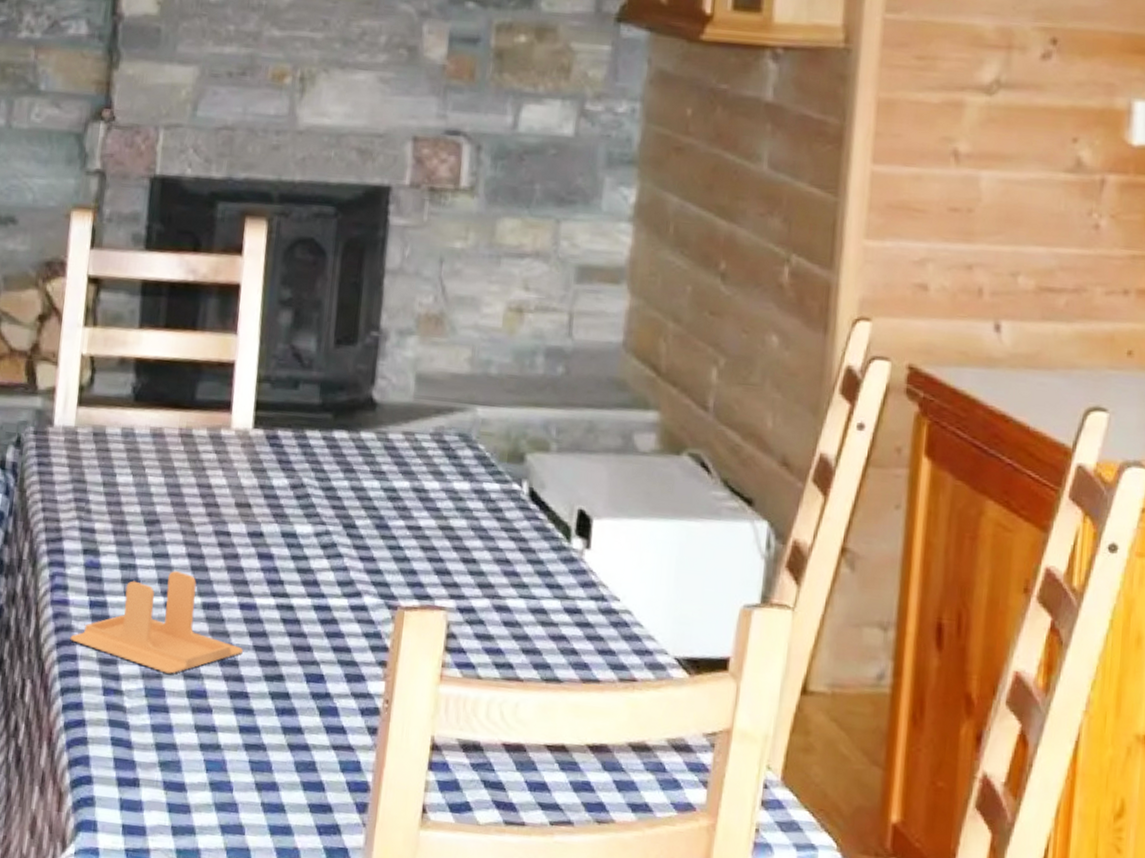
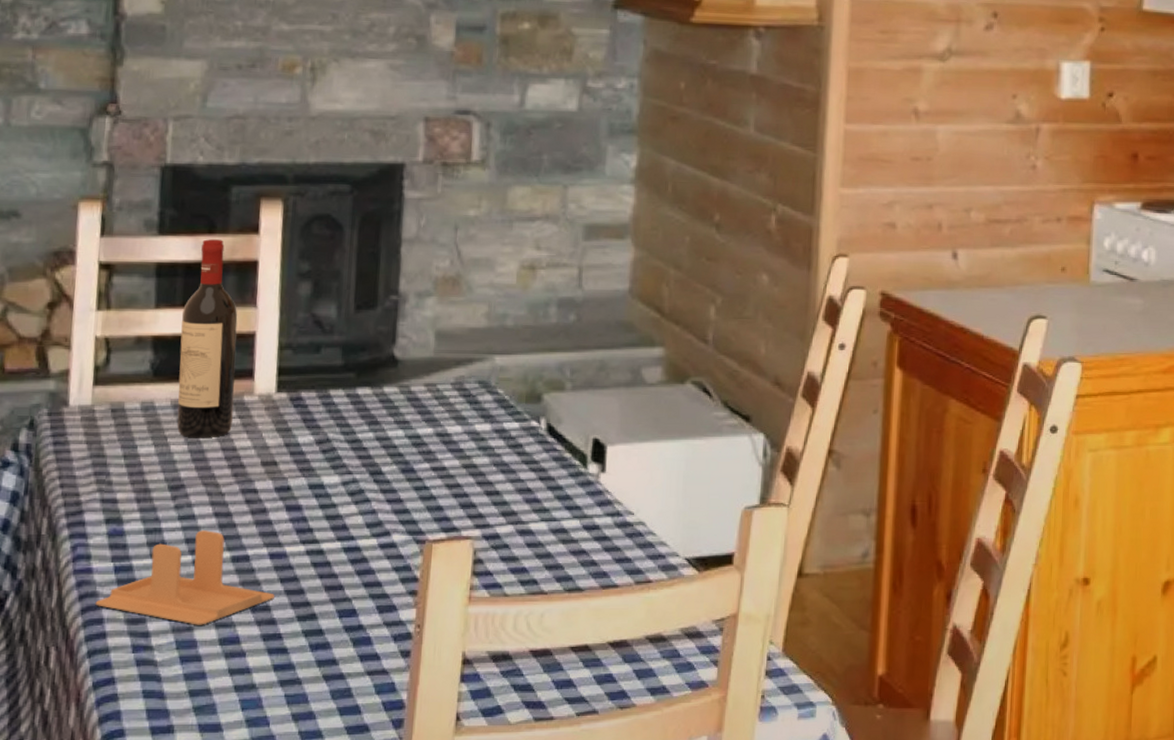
wine bottle: none [155,258,219,472] -> present [177,239,238,438]

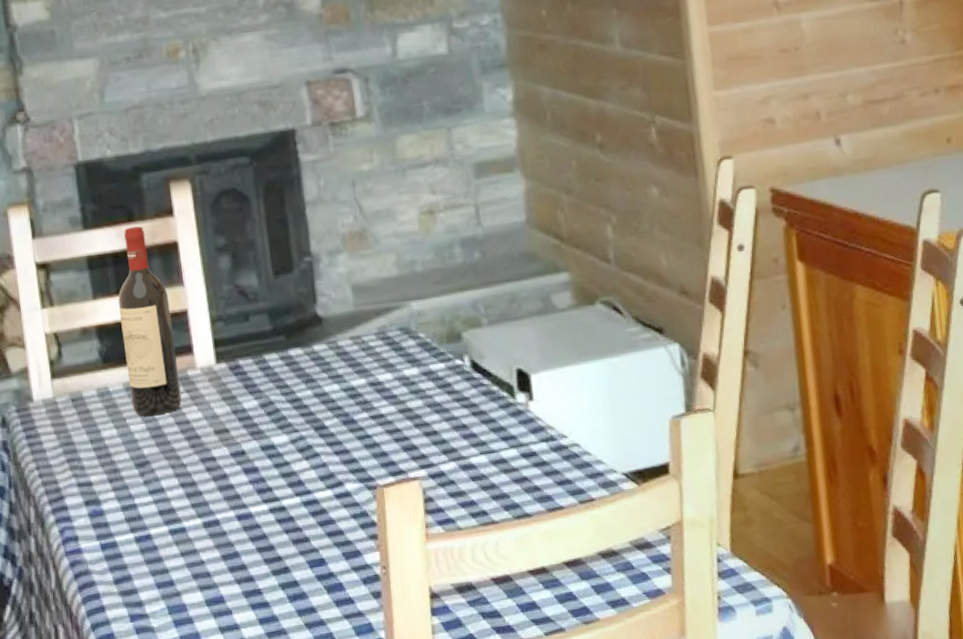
napkin holder: present [95,530,276,625] -> none [89,501,249,590]

